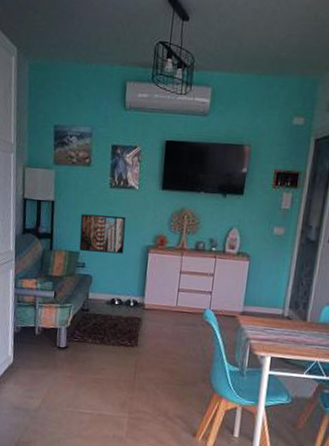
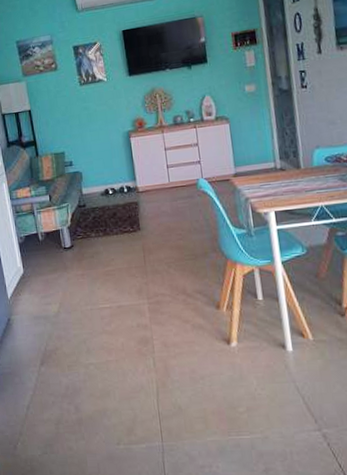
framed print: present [79,214,126,254] -> none [58,109,107,151]

